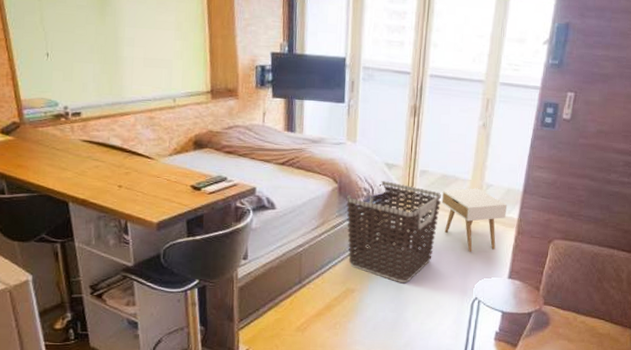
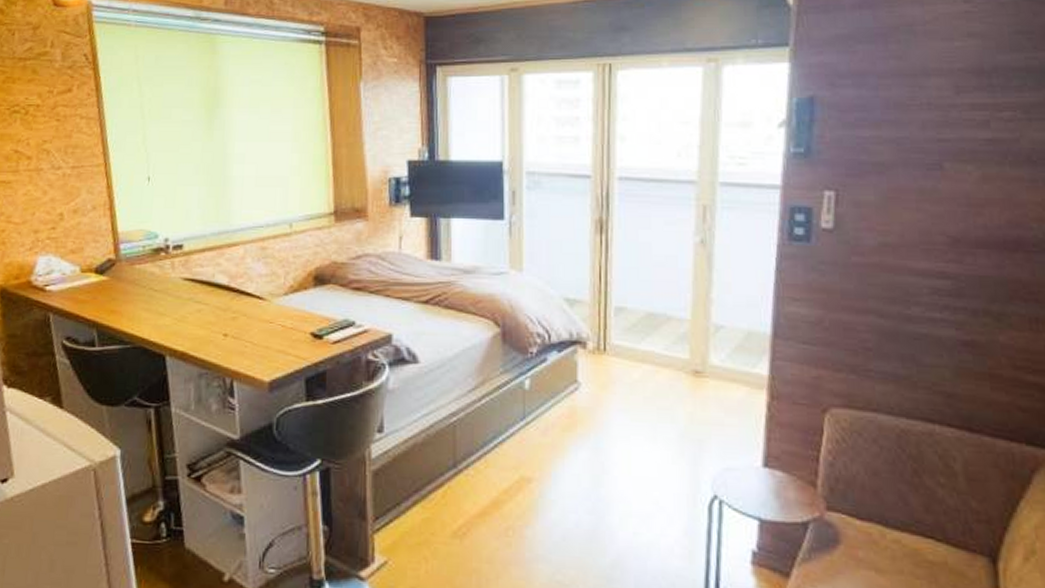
clothes hamper: present [346,181,441,284] -> none [514,323,648,471]
nightstand: present [442,188,508,252] -> none [649,331,750,426]

